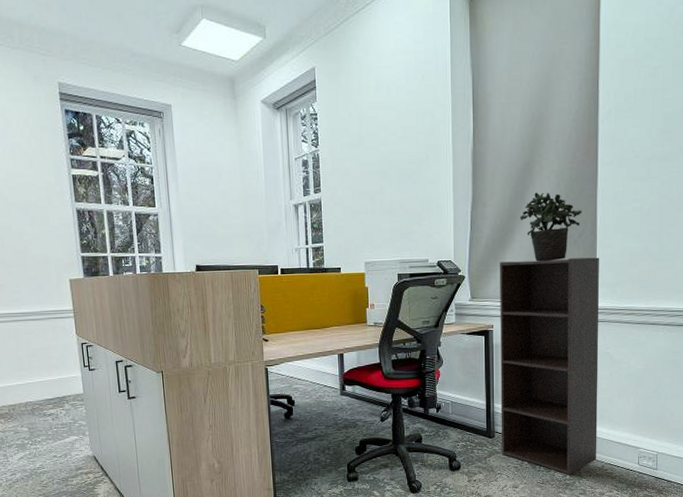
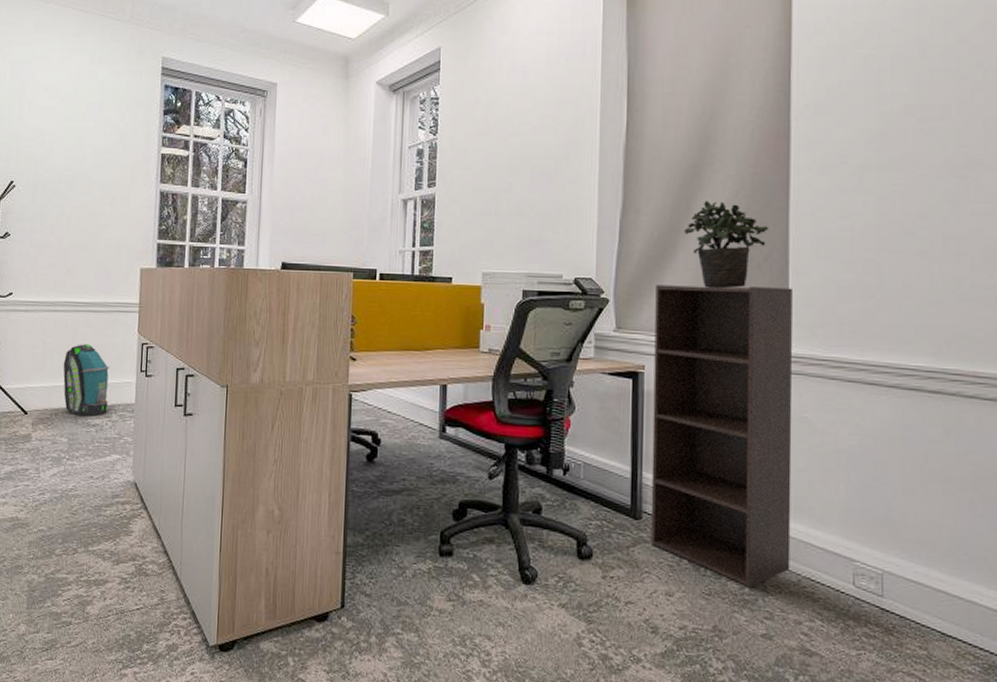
backpack: none [12,348,60,409] -> present [63,344,109,417]

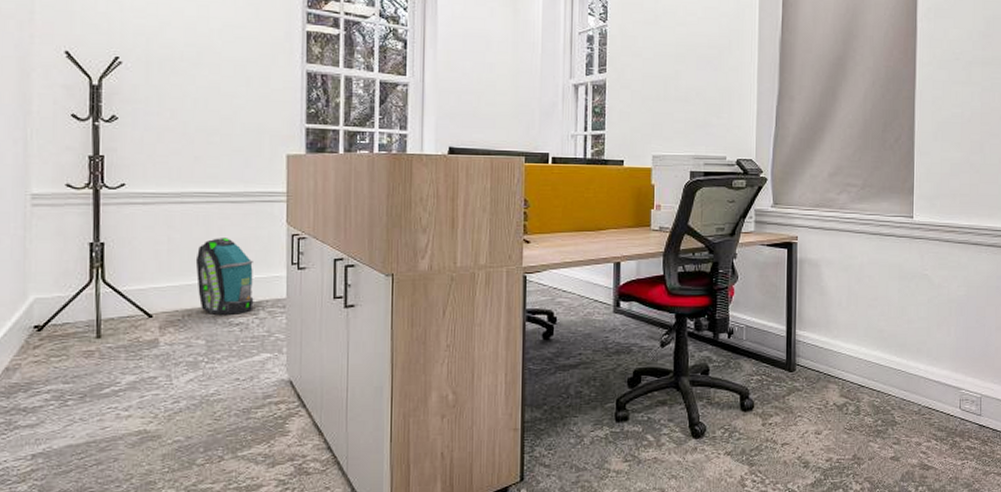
shelf: present [650,285,793,588] -> none [802,164,917,420]
potted plant: present [685,201,769,289] -> none [831,89,899,167]

